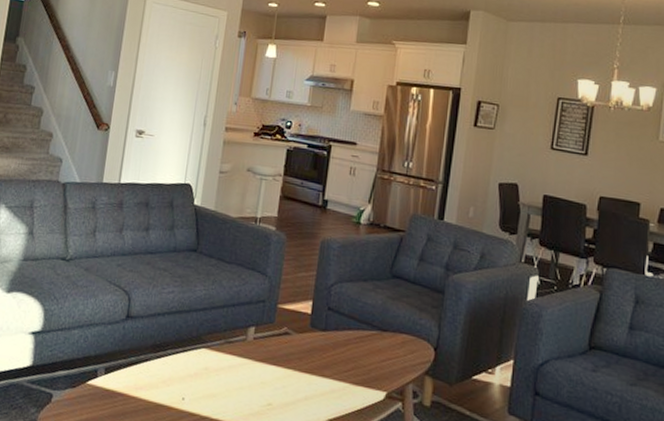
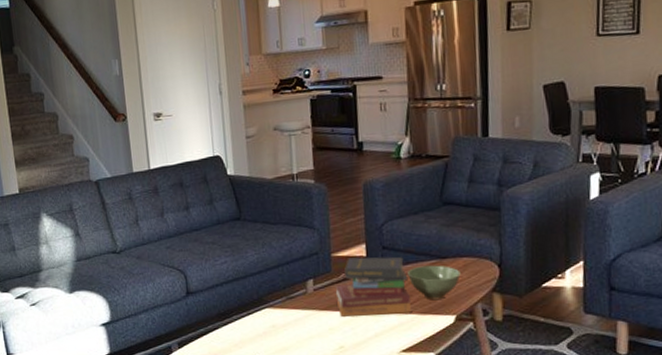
books: none [274,312,348,381] -> present [335,256,411,317]
bowl: none [347,334,398,374] -> present [408,265,461,301]

